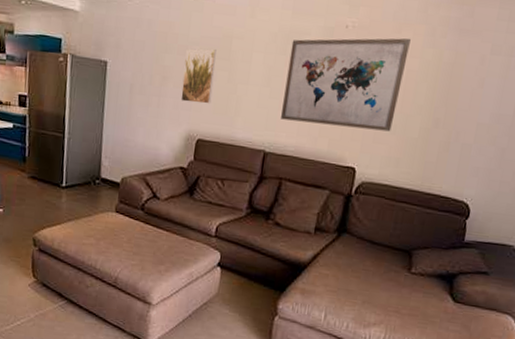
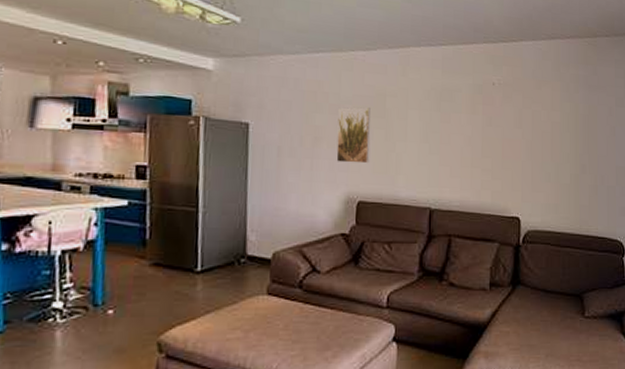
wall art: present [281,38,411,132] -> none [443,93,550,180]

